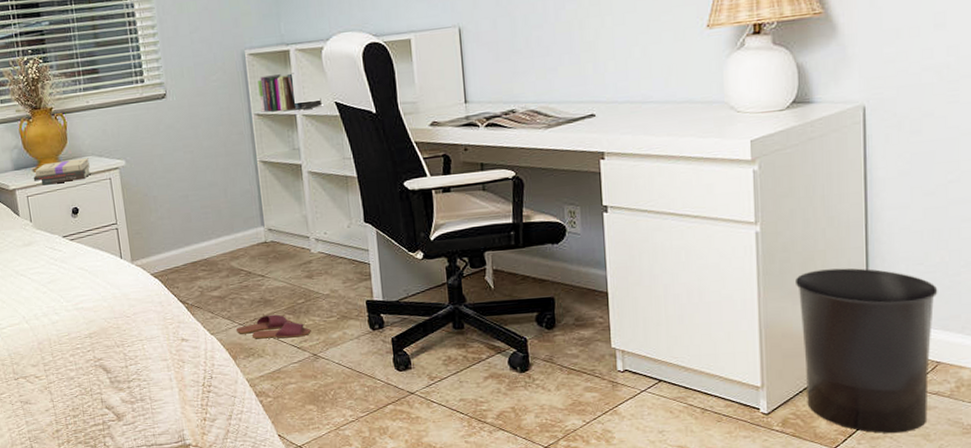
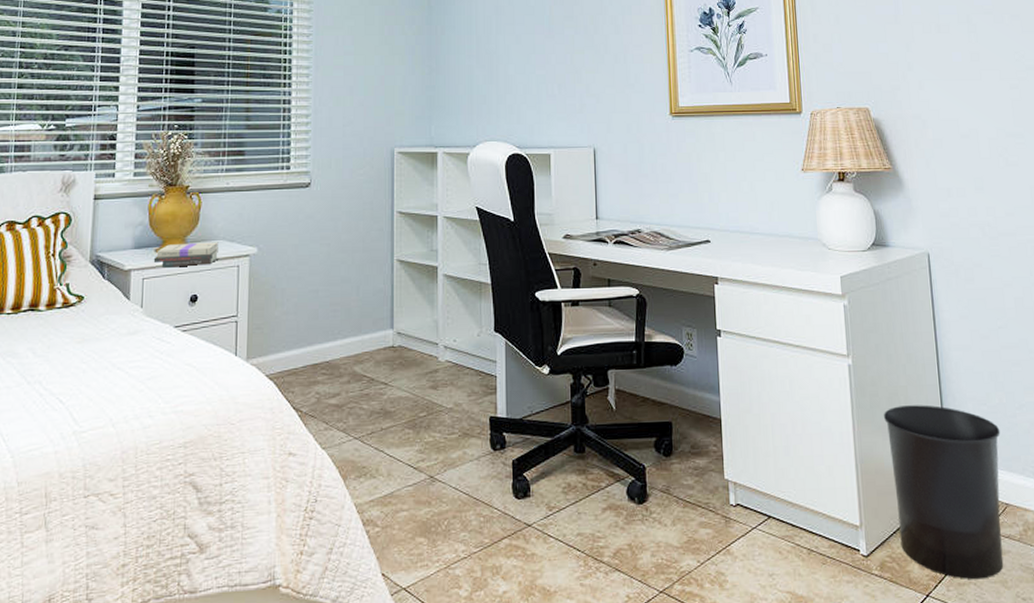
slippers: present [236,314,311,339] -> none [351,428,430,456]
books: present [258,73,322,112] -> none [403,175,463,212]

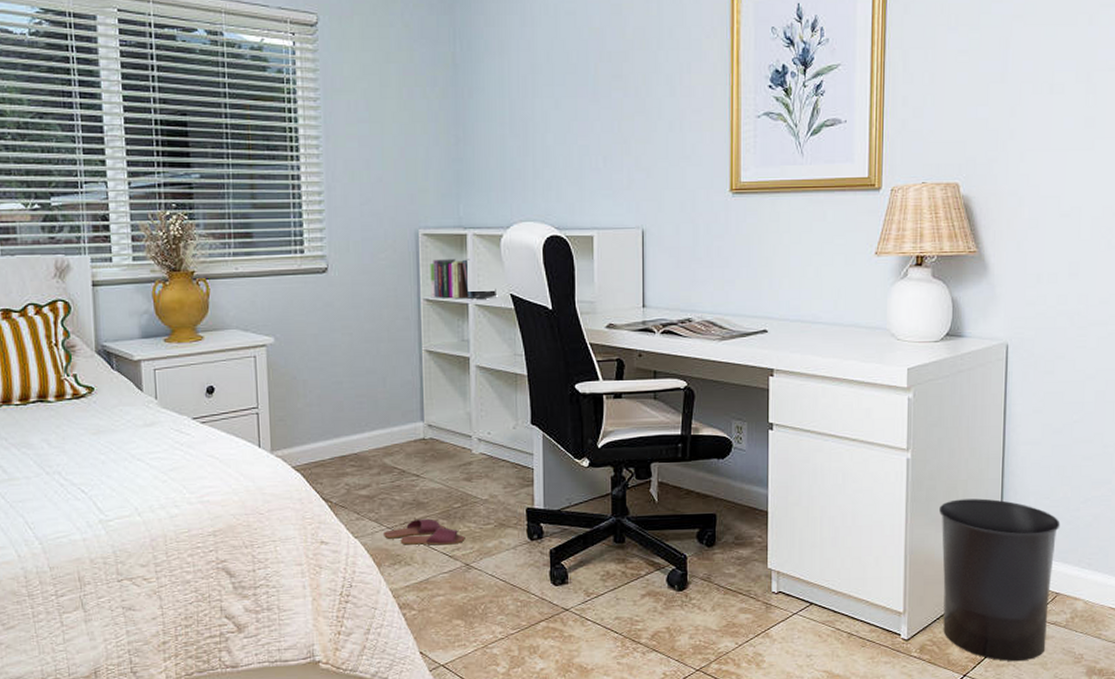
books: present [153,242,219,268] -> none [163,331,233,358]
slippers: none [351,428,430,456] -> present [384,518,465,545]
books: none [403,175,463,212] -> present [430,259,496,300]

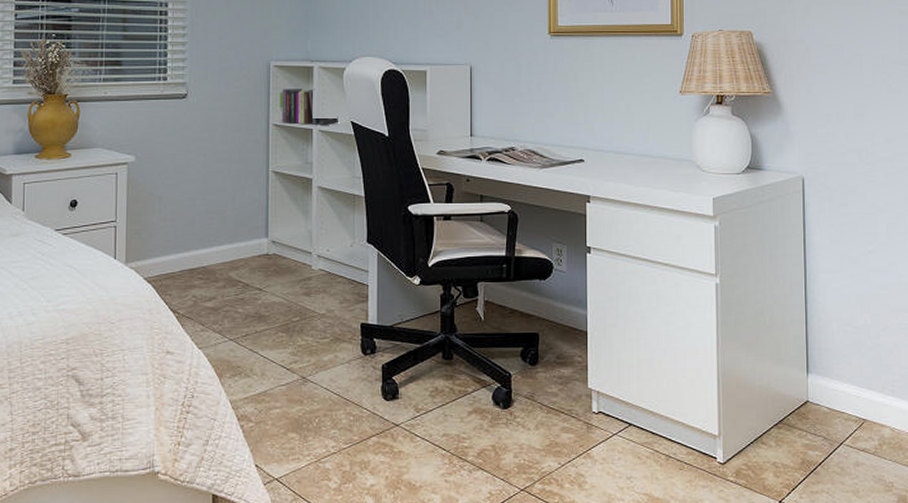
slippers: present [384,518,465,545] -> none [226,331,303,358]
waste bin: present [938,498,1061,662] -> none [747,324,863,489]

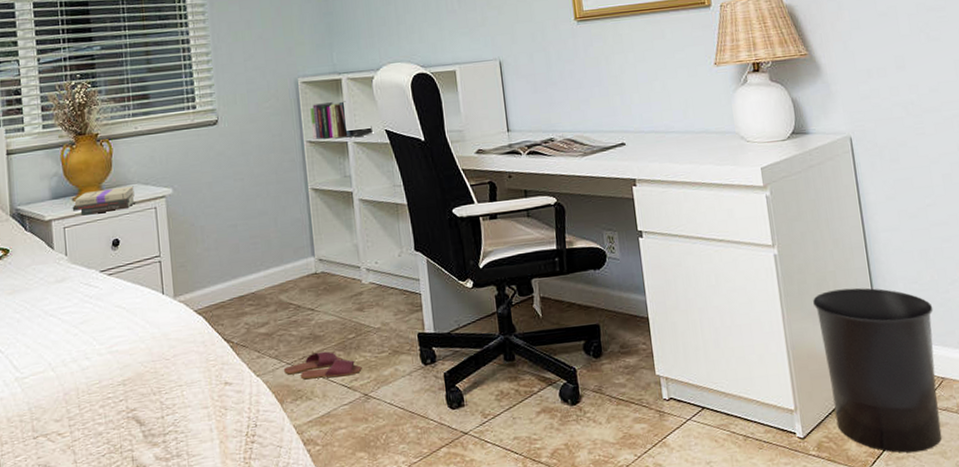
books: none [34,150,97,173] -> present [72,186,135,216]
slippers: none [226,331,303,358] -> present [284,351,362,380]
waste bin: none [747,324,863,489] -> present [812,287,942,453]

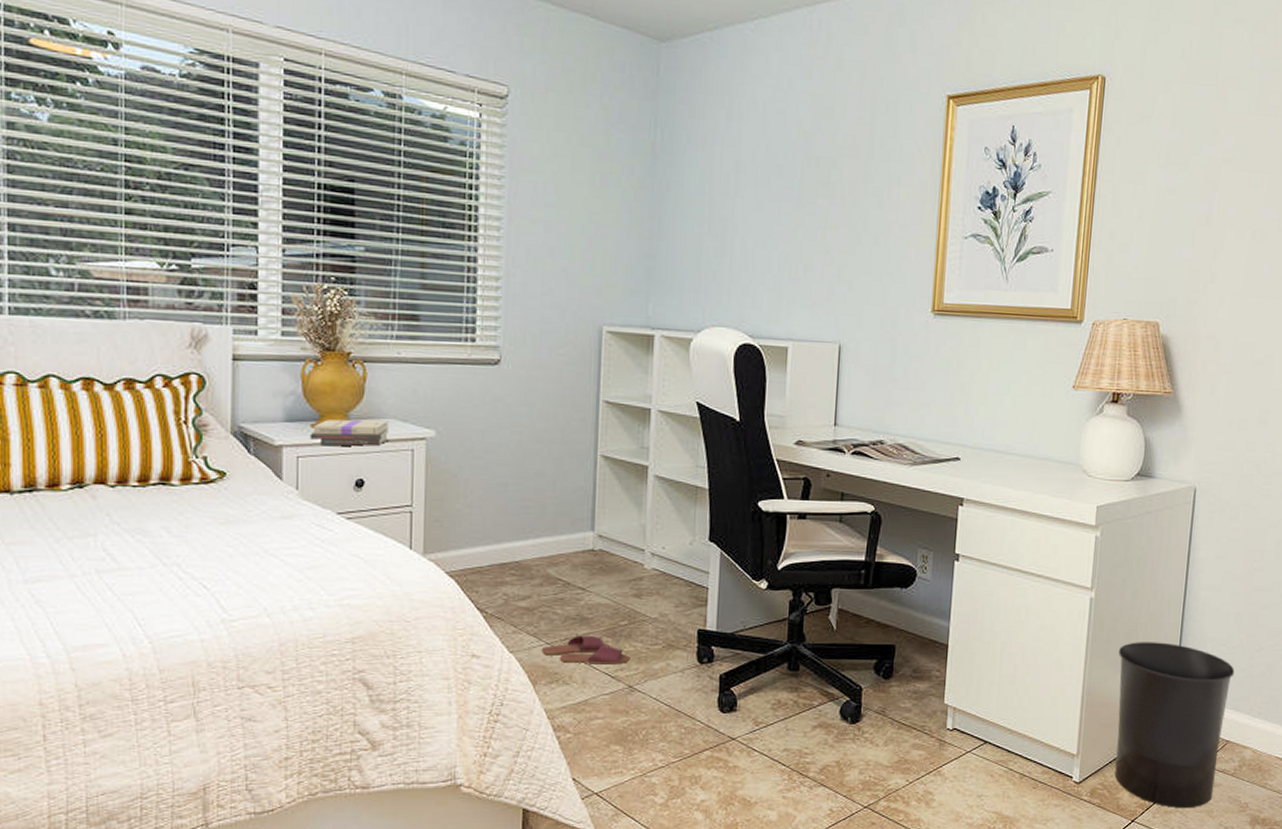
books: present [310,101,373,140] -> none [611,359,682,406]

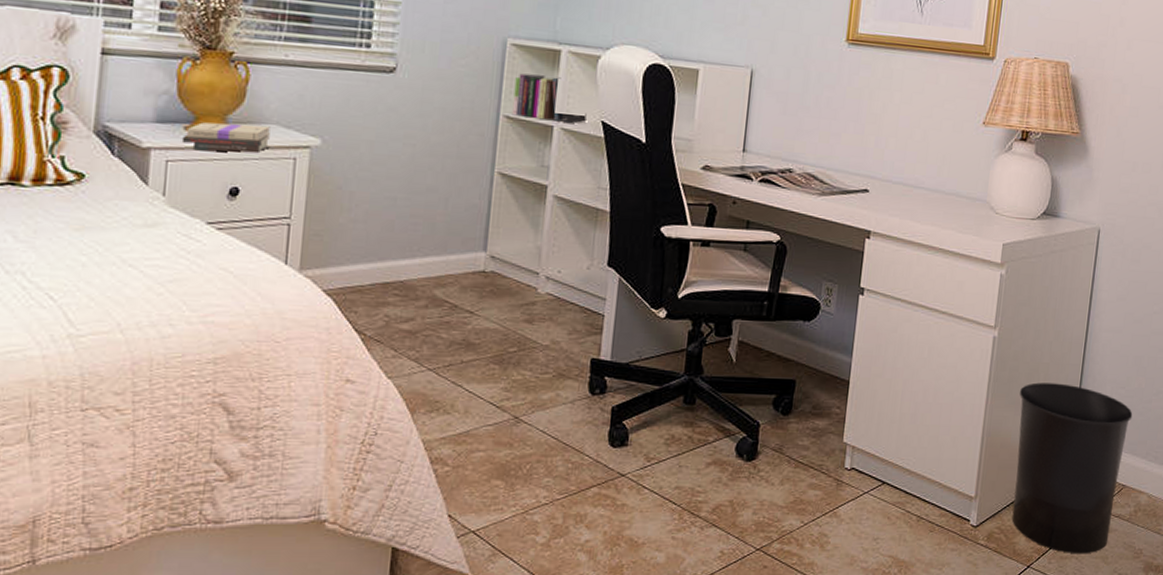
slippers: present [542,635,630,665] -> none [423,361,518,394]
books: none [611,359,682,406] -> present [512,73,587,124]

